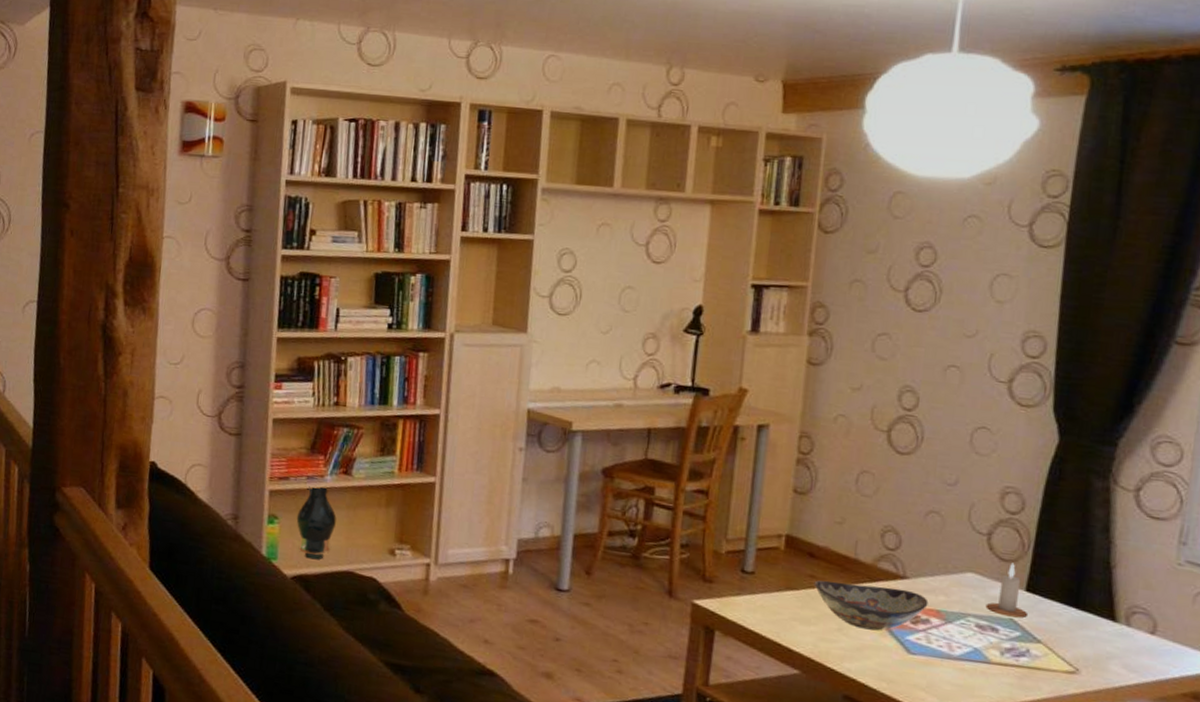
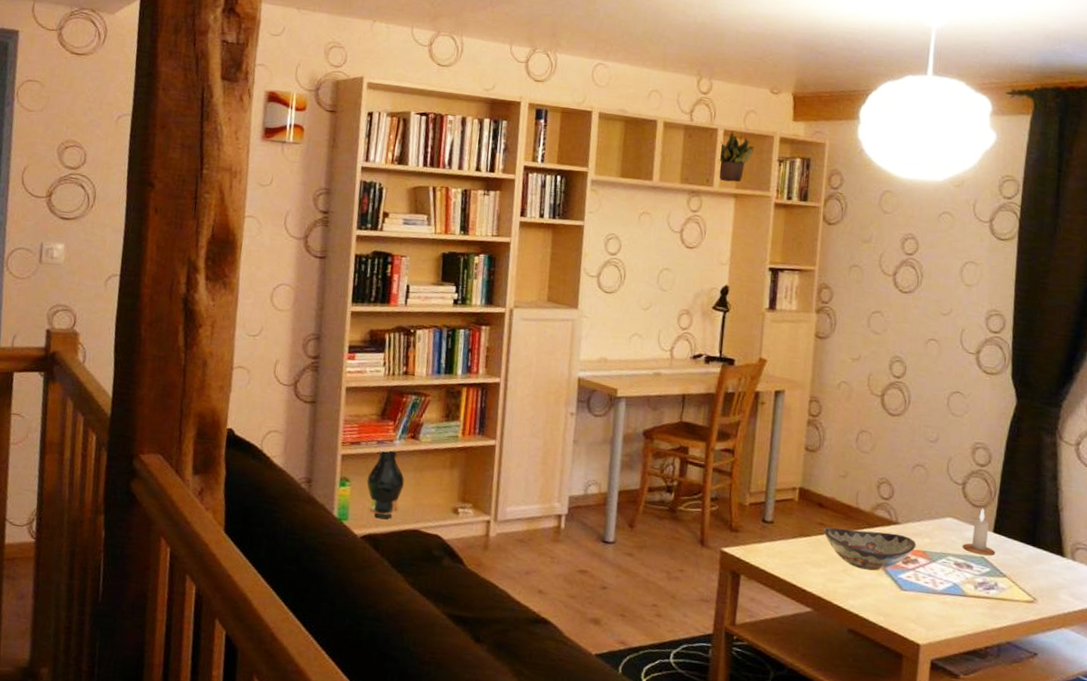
potted plant: none [691,128,734,187] -> present [718,132,754,183]

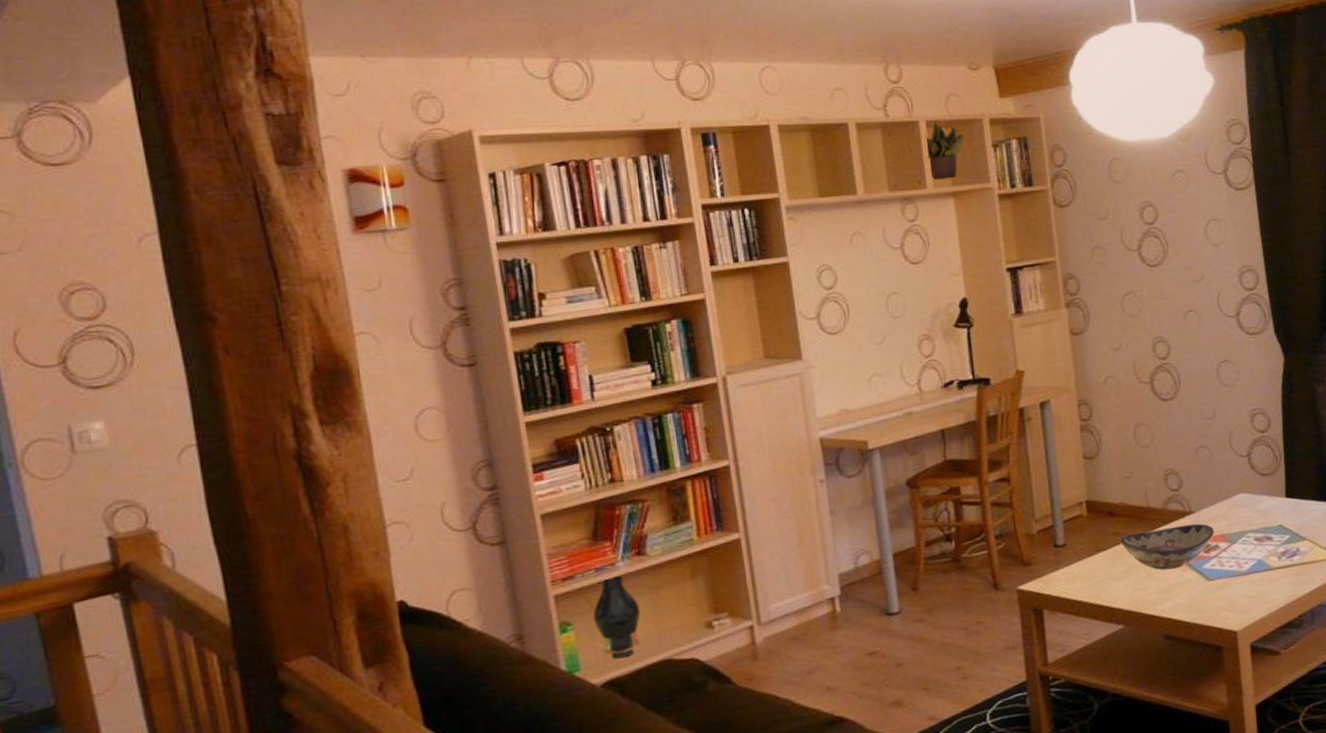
candle: present [962,508,995,556] -> none [1258,475,1291,524]

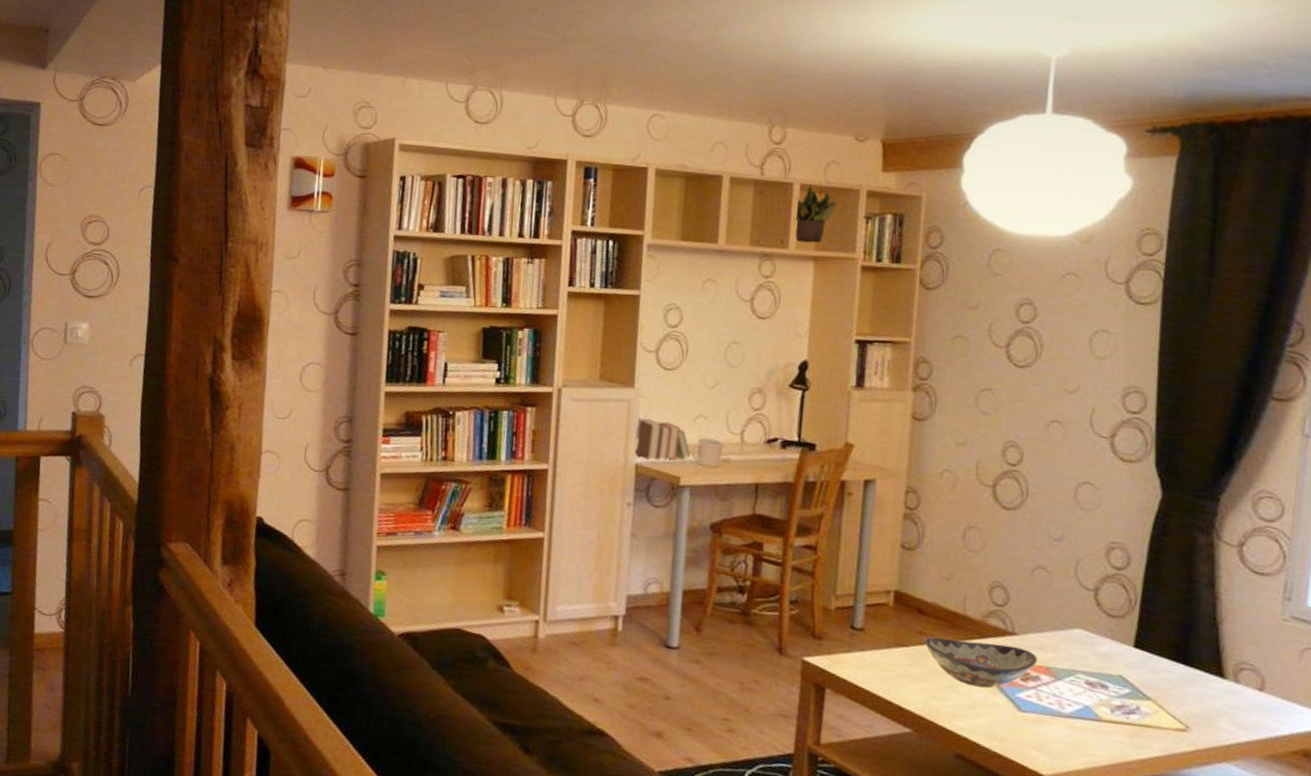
vase: present [592,576,640,659] -> none [404,542,445,617]
books: none [814,387,872,432] -> present [635,418,690,461]
mug: none [873,394,904,426] -> present [691,437,724,468]

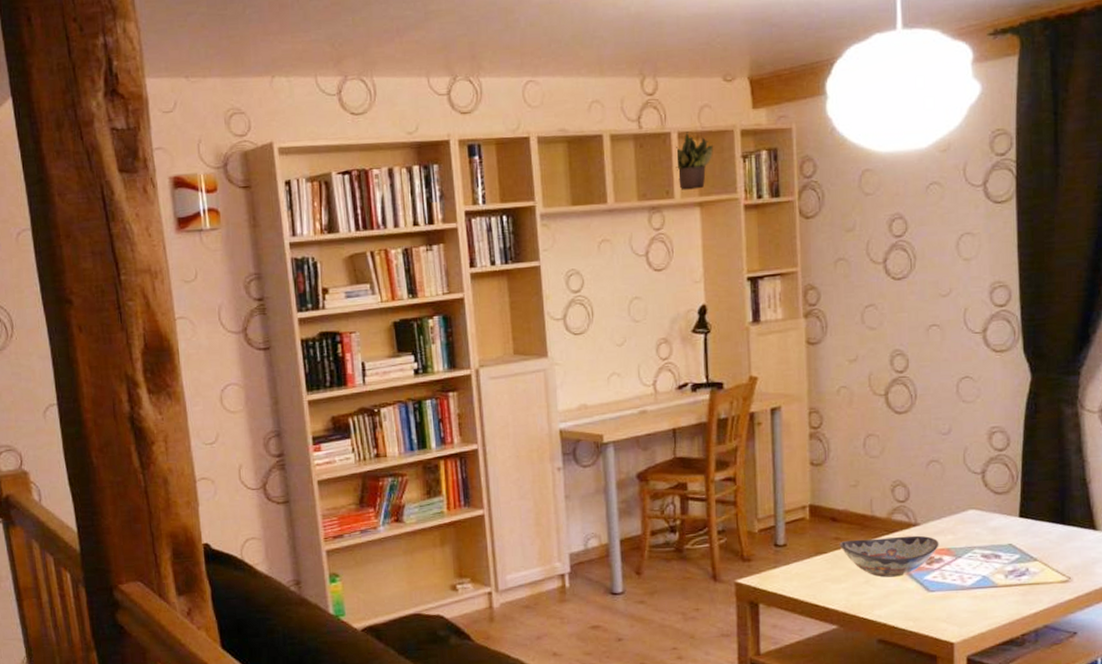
books: present [635,418,690,461] -> none [556,384,609,425]
mug: present [691,437,724,468] -> none [610,393,639,422]

